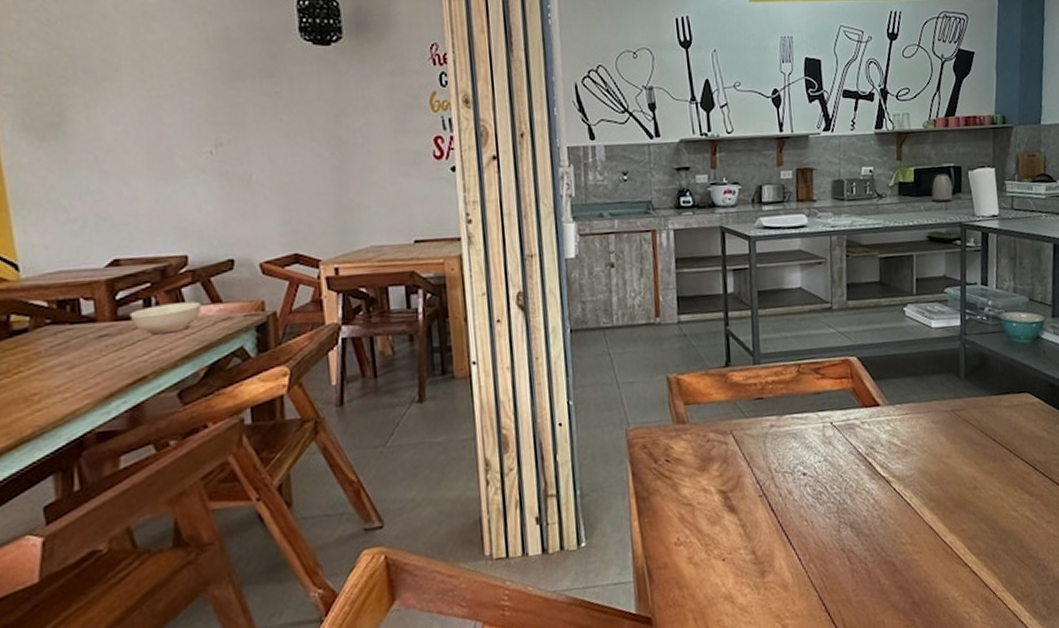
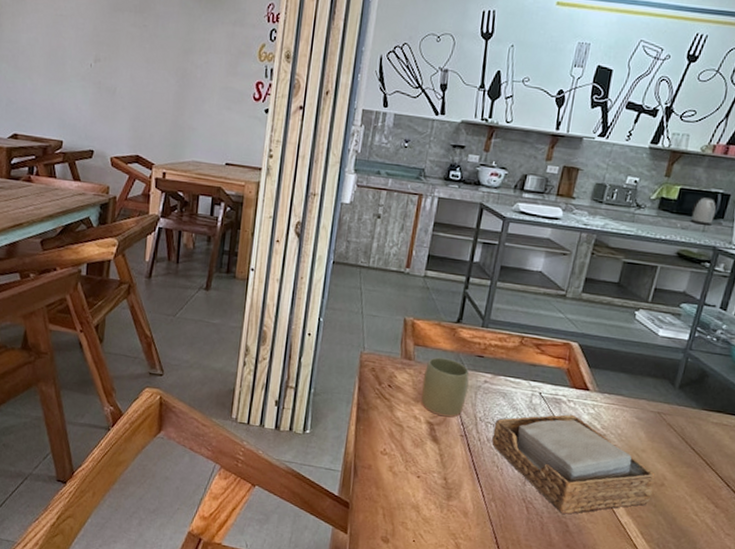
bowl: present [129,301,202,335] -> none [18,173,67,196]
mug: none [702,410,756,480] -> present [421,357,469,418]
napkin holder: none [792,438,969,553] -> present [492,414,655,515]

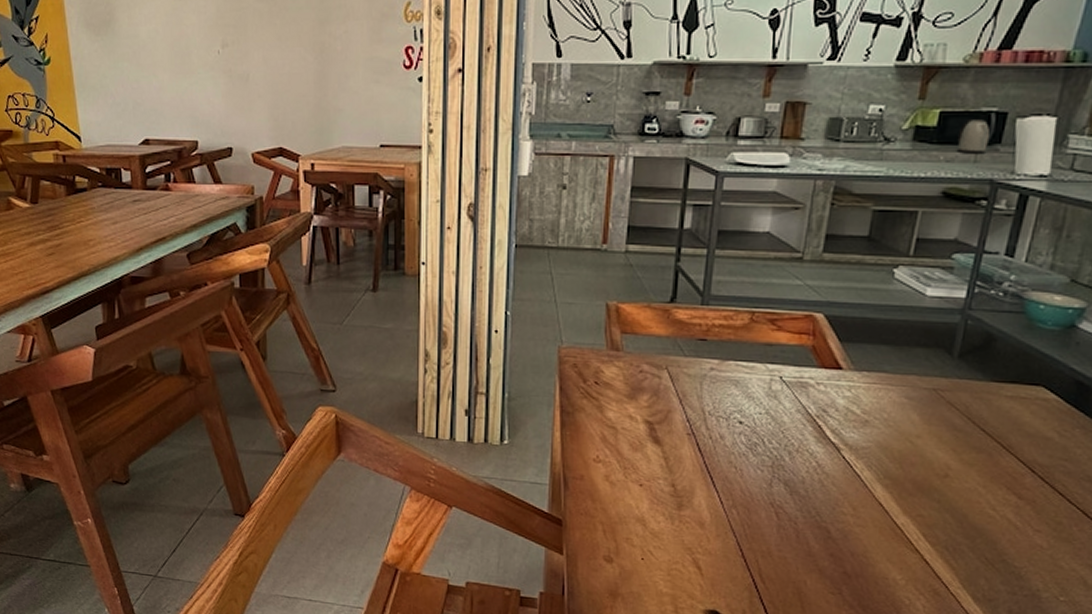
mug: present [421,357,469,418] -> none [635,345,691,414]
napkin holder: present [492,414,655,515] -> none [726,400,936,518]

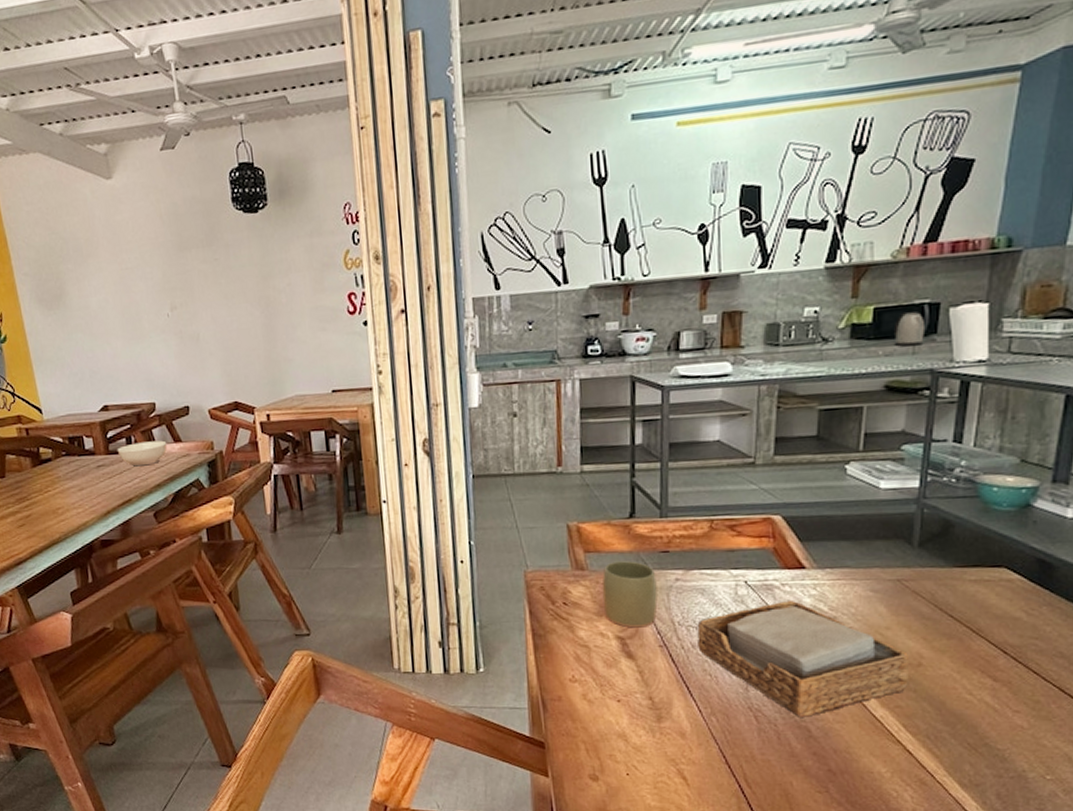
bowl: none [154,180,207,205] -> present [116,440,168,467]
mug: none [635,345,691,414] -> present [602,561,658,628]
napkin holder: none [726,400,936,518] -> present [697,601,909,717]

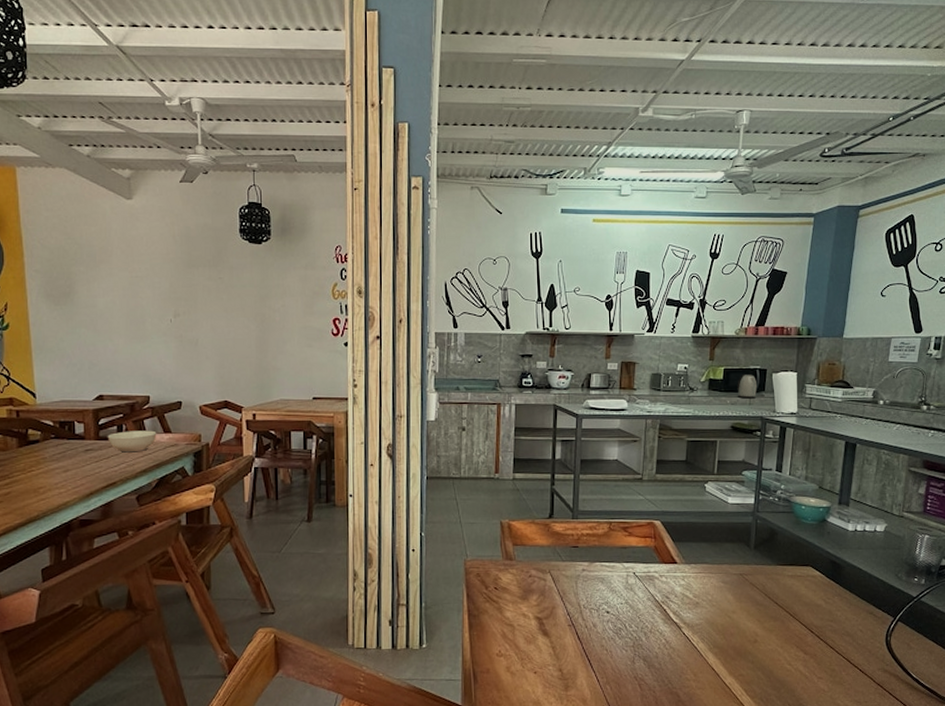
mug: present [602,561,658,628] -> none [526,553,568,610]
napkin holder: present [697,601,909,717] -> none [598,589,748,685]

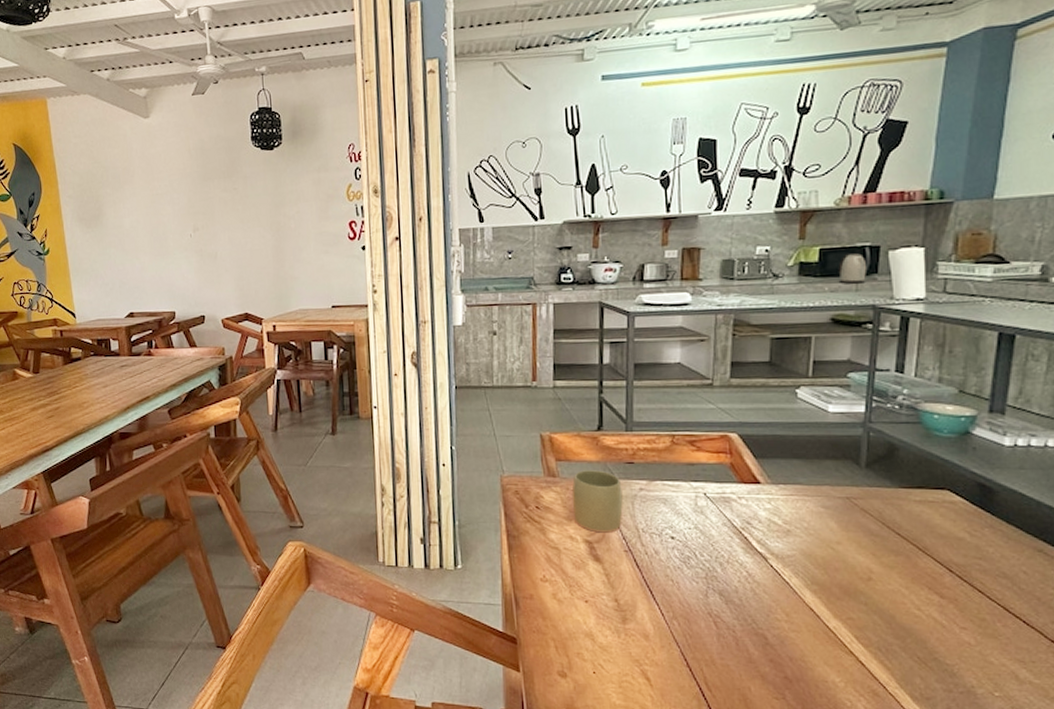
bowl: present [107,430,157,453] -> none [139,345,184,368]
mug: none [526,553,568,610] -> present [571,470,623,533]

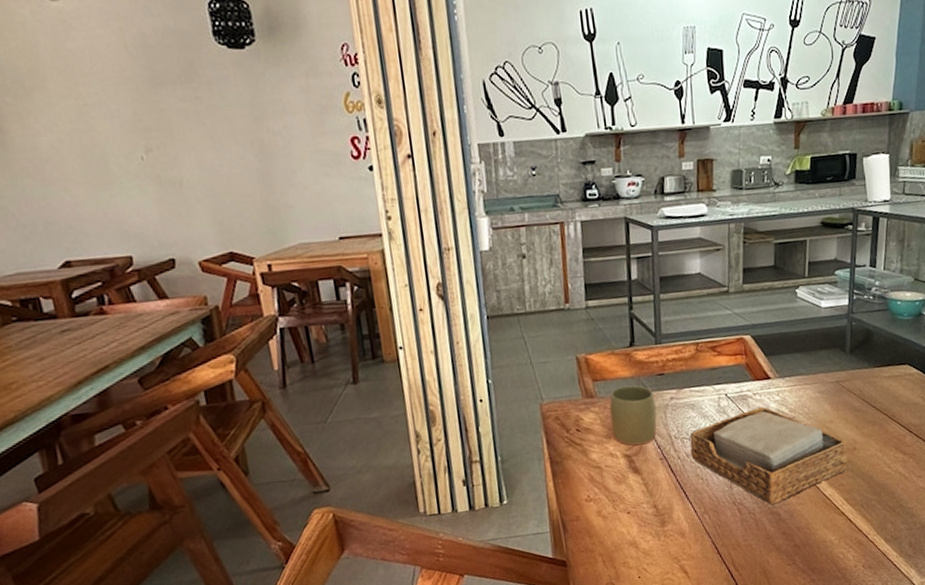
napkin holder: none [660,514,860,625] -> present [690,407,848,505]
kettle: present [838,252,866,284] -> none [825,160,847,190]

